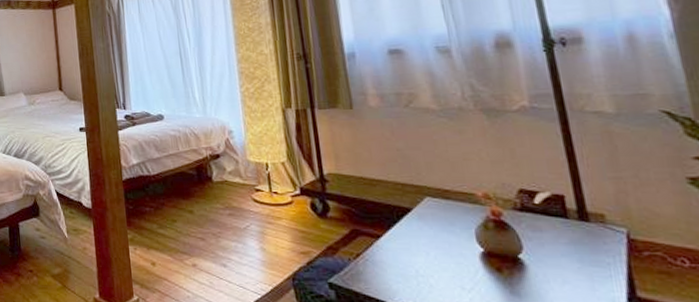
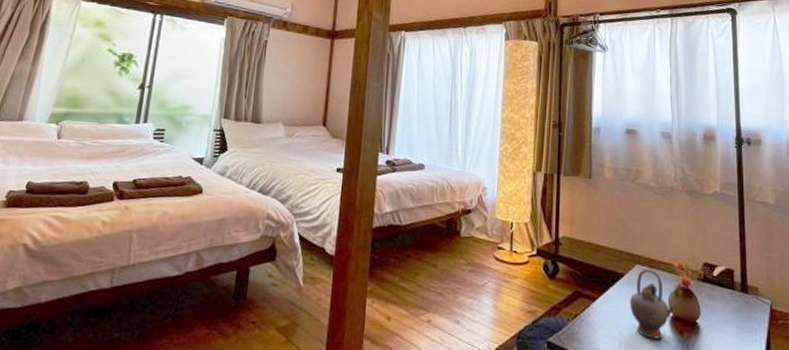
teapot: none [423,201,490,278] -> present [629,269,678,339]

